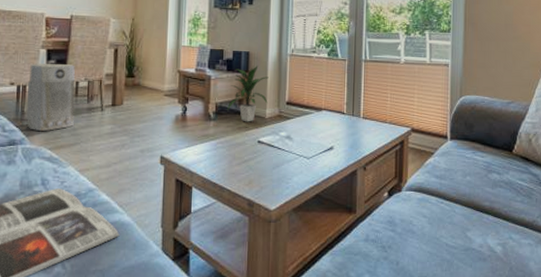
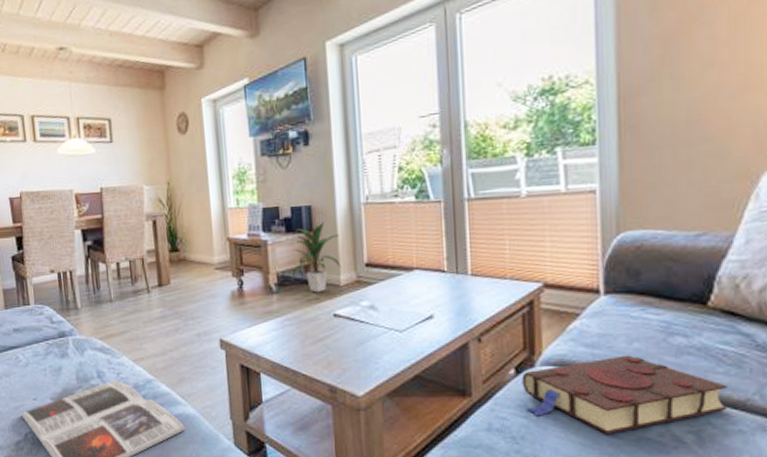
air purifier: present [27,63,75,131] -> none [67,244,121,320]
book: none [392,185,522,246] -> present [522,355,727,435]

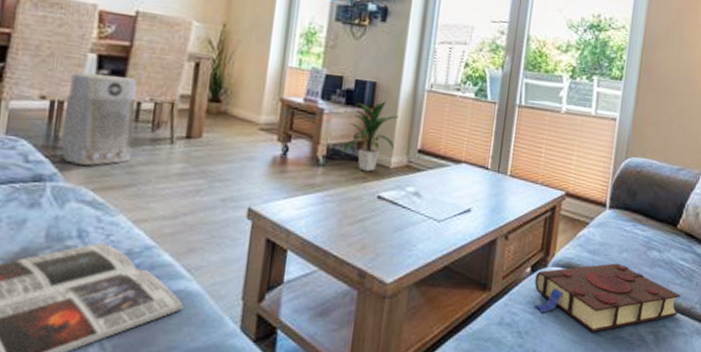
air purifier: none [67,244,121,320] -> present [61,72,137,166]

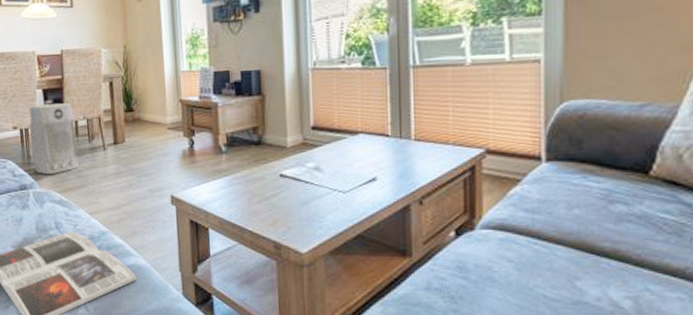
indoor plant: present [342,100,399,172] -> none [240,86,288,154]
book: present [533,263,680,333] -> none [462,221,667,298]

